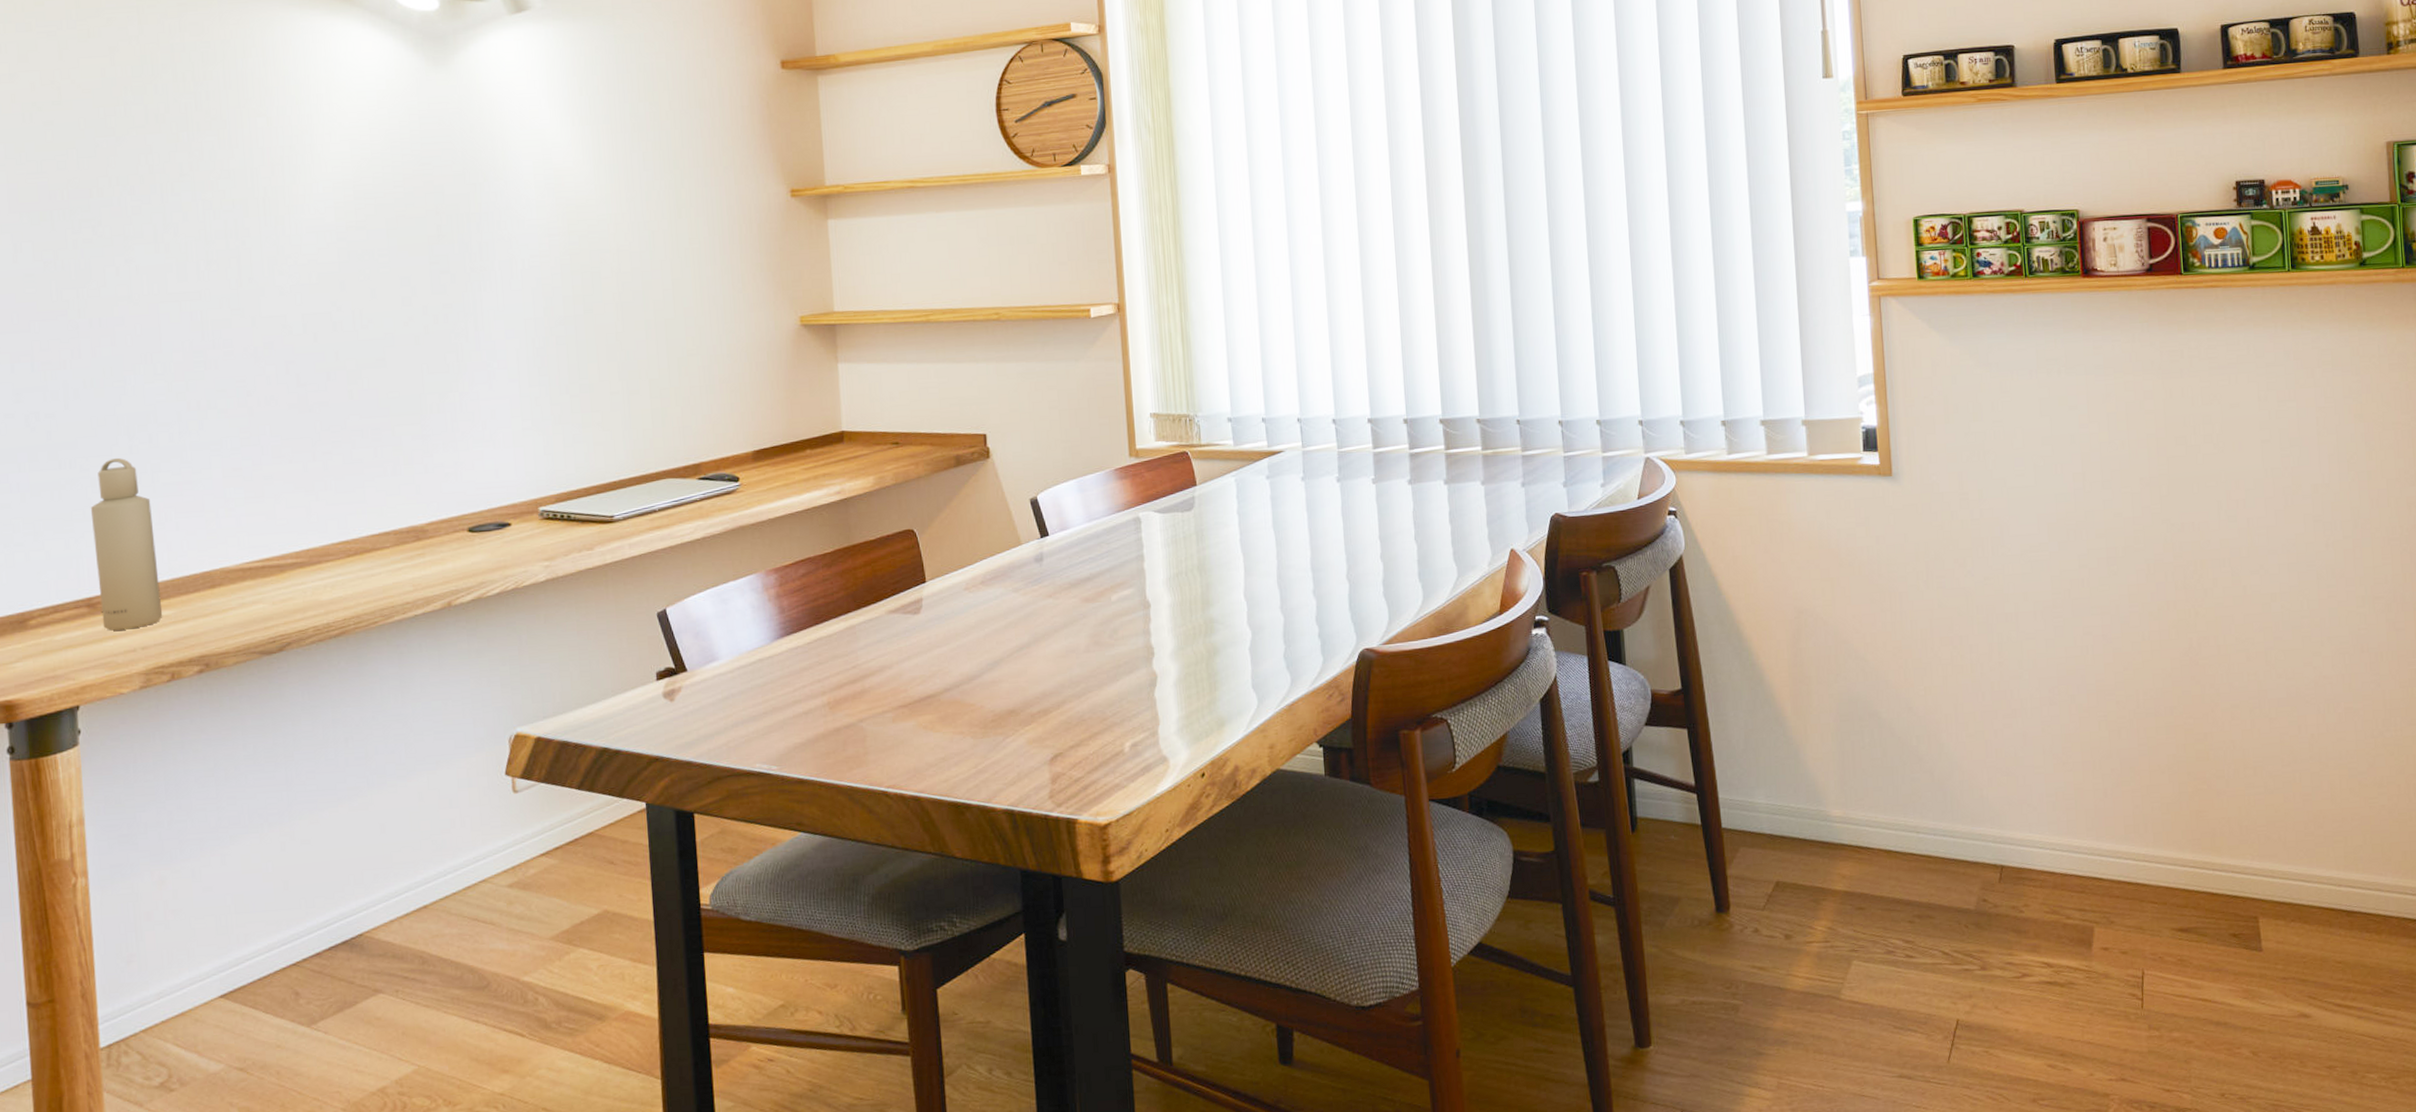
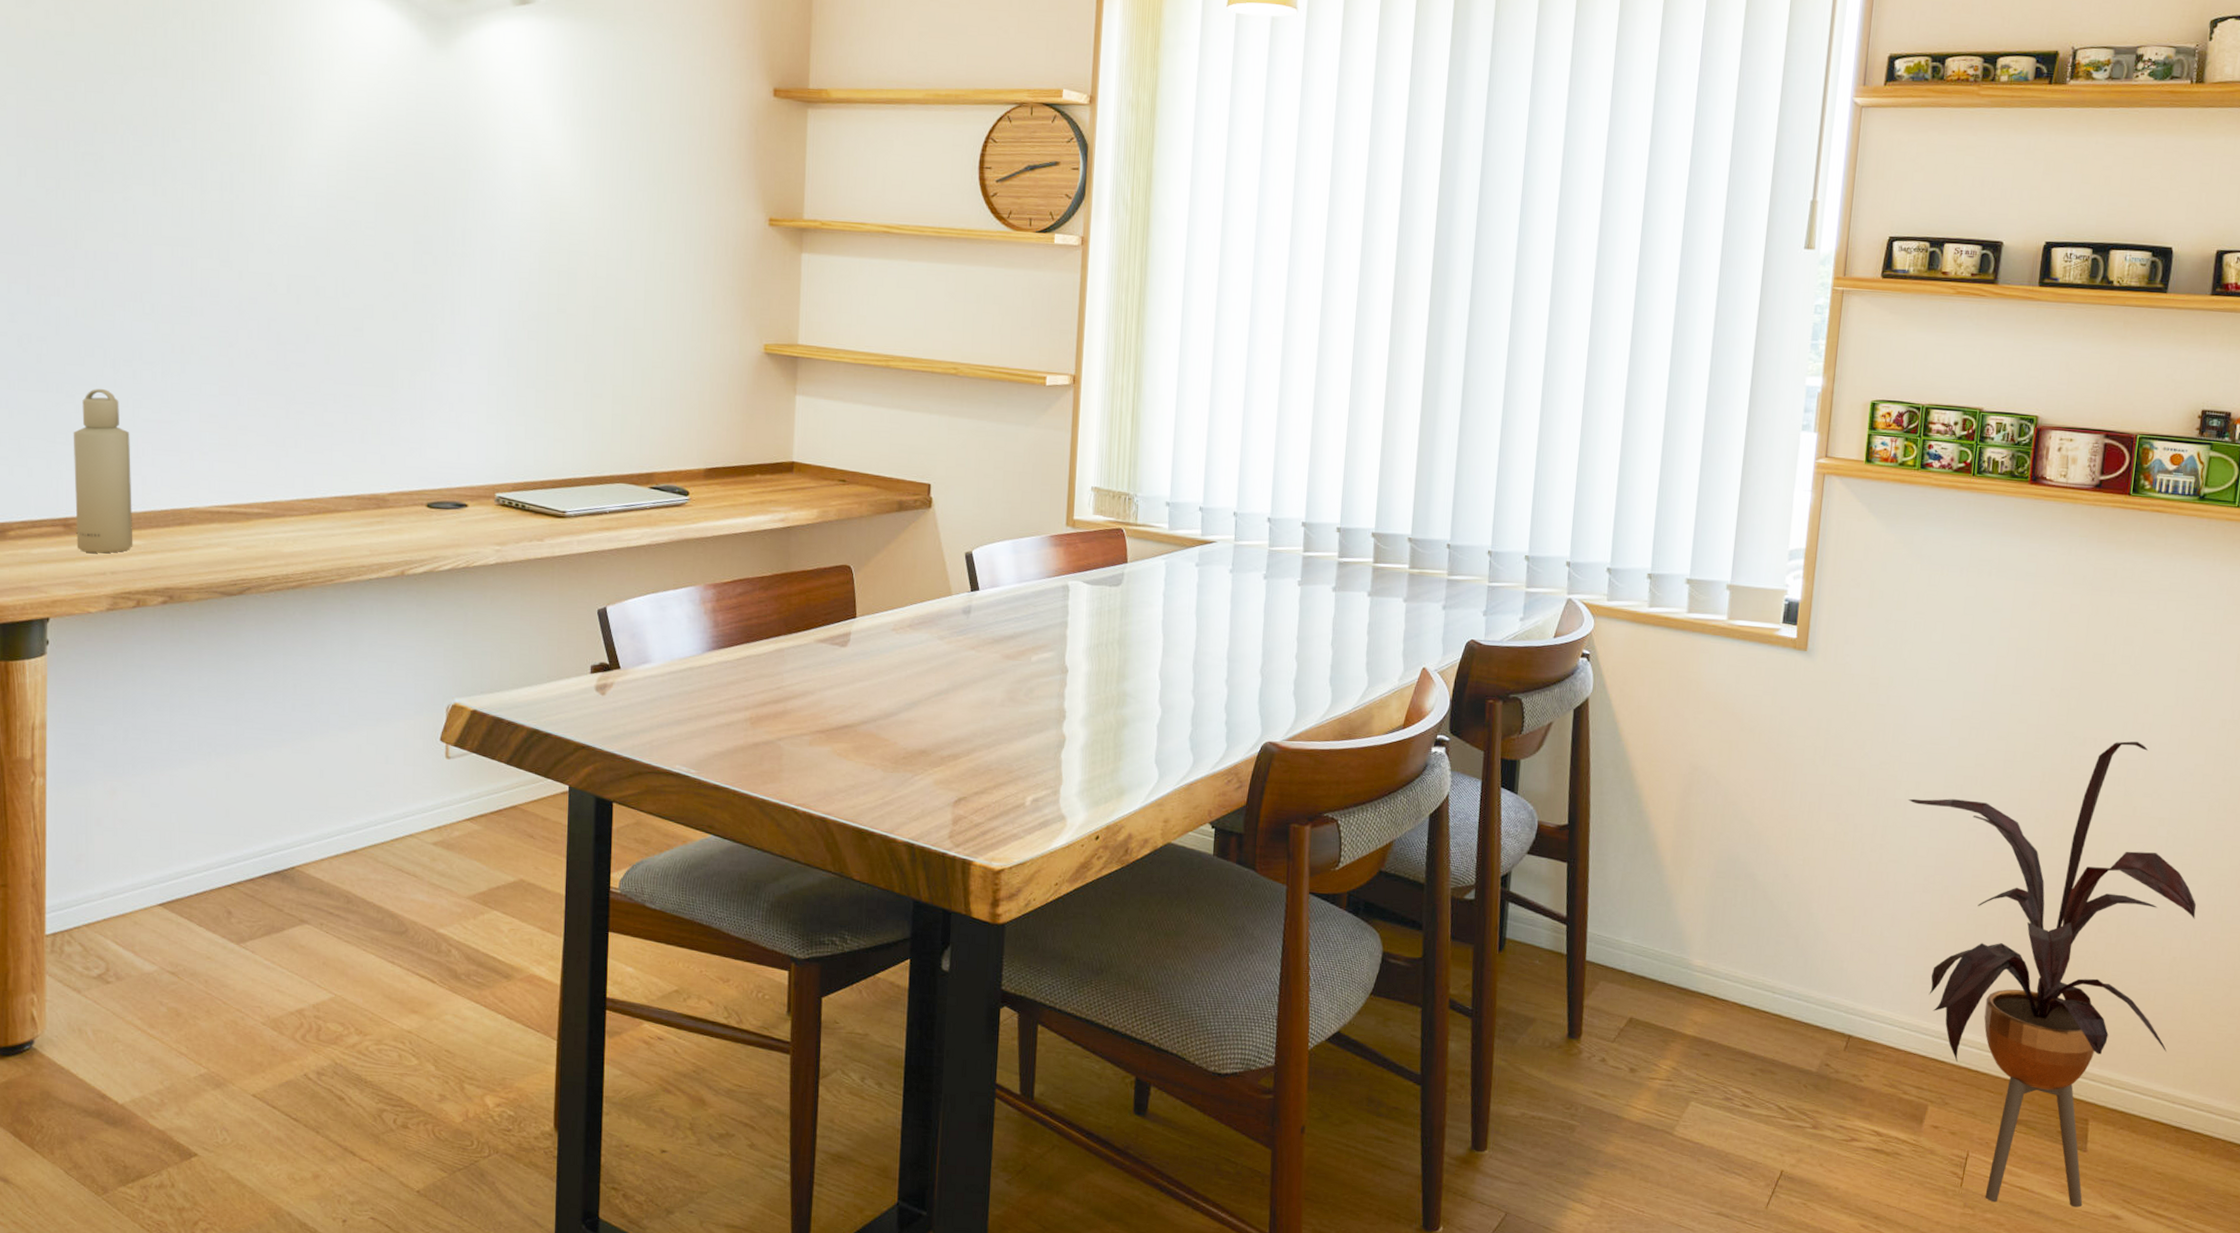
house plant: none [2018,519,2325,1020] -> present [1908,741,2197,1208]

